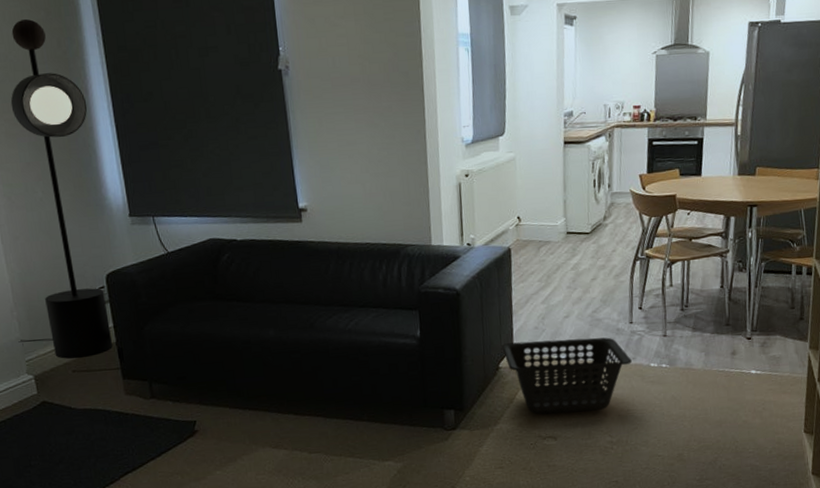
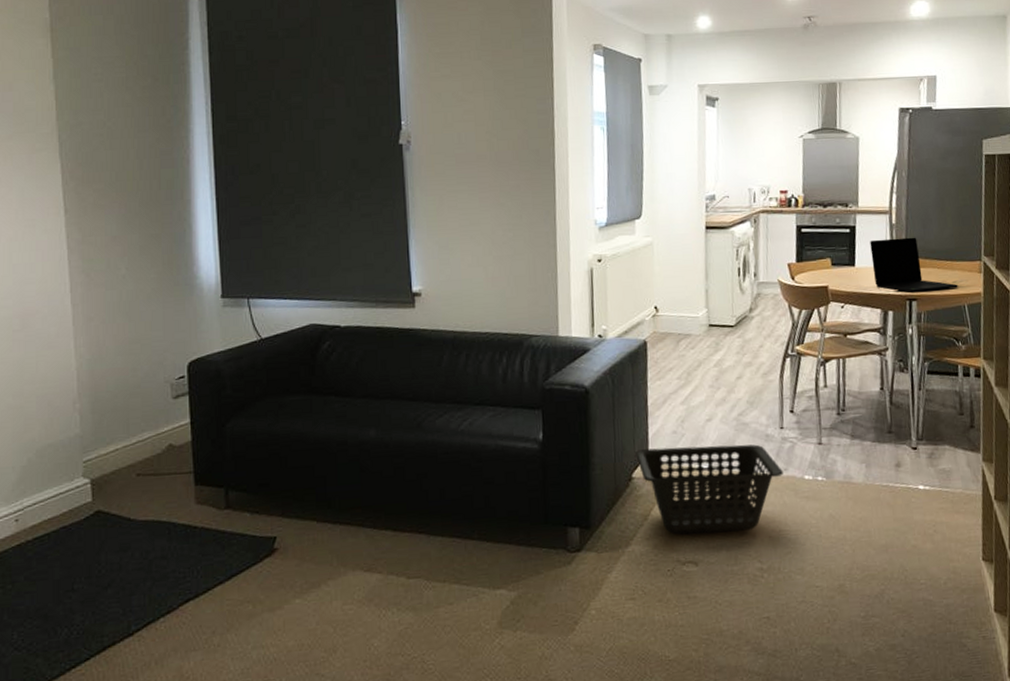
floor lamp: present [10,18,114,360] -> none [77,85,188,461]
laptop: none [716,147,796,200] -> present [870,237,958,294]

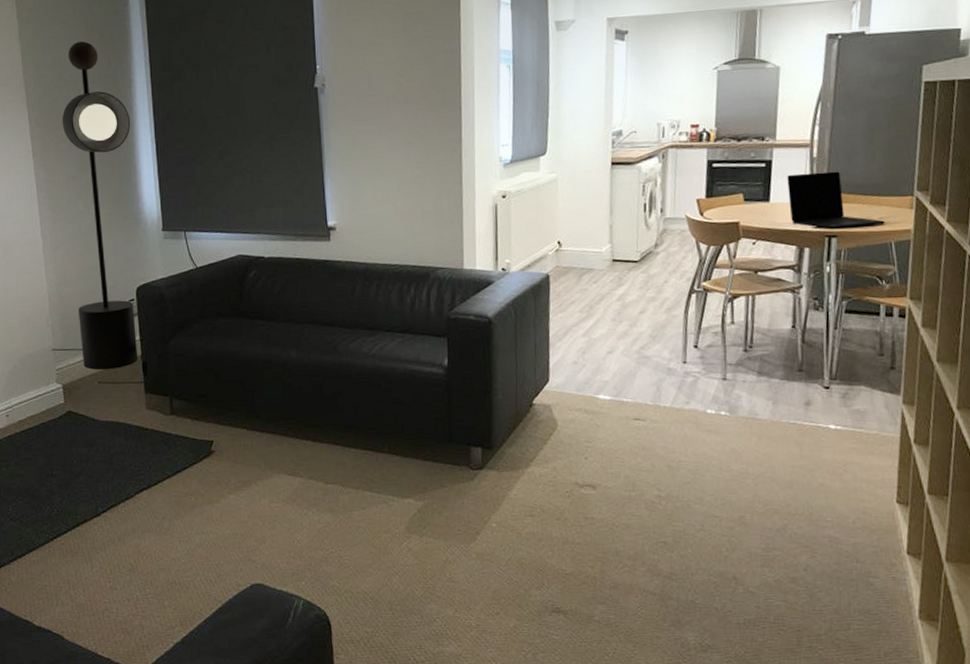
floor lamp: none [77,85,188,461] -> present [51,41,139,371]
laundry basket: present [635,444,783,535] -> none [536,377,685,460]

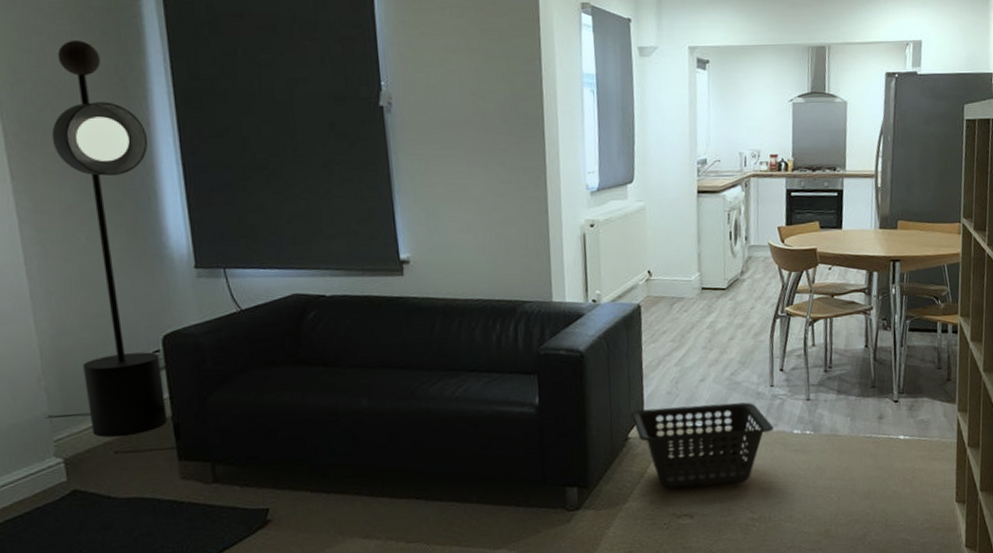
laundry basket: none [536,377,685,460] -> present [631,402,773,490]
laptop: present [787,171,885,230] -> none [856,200,939,255]

